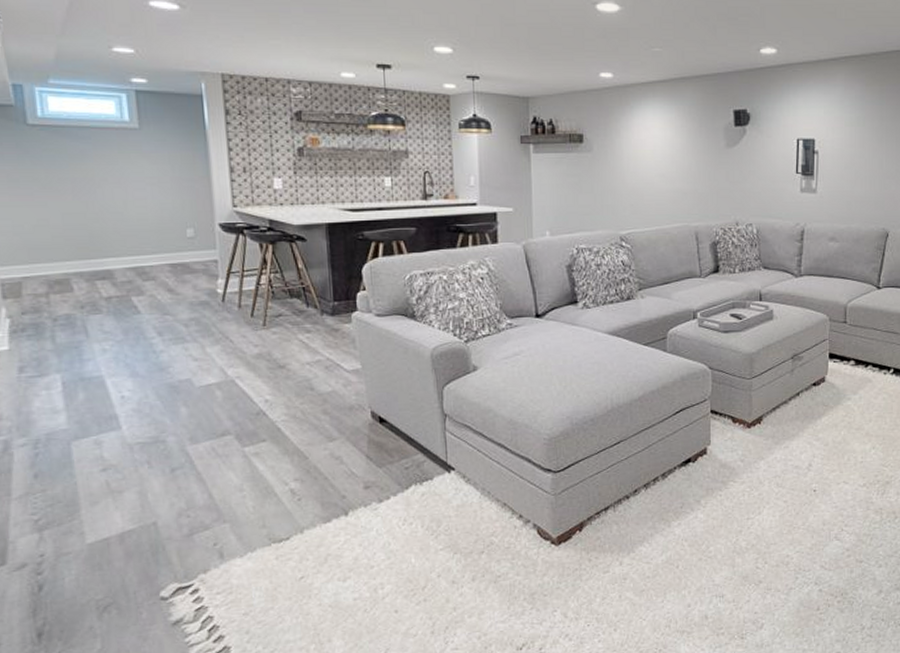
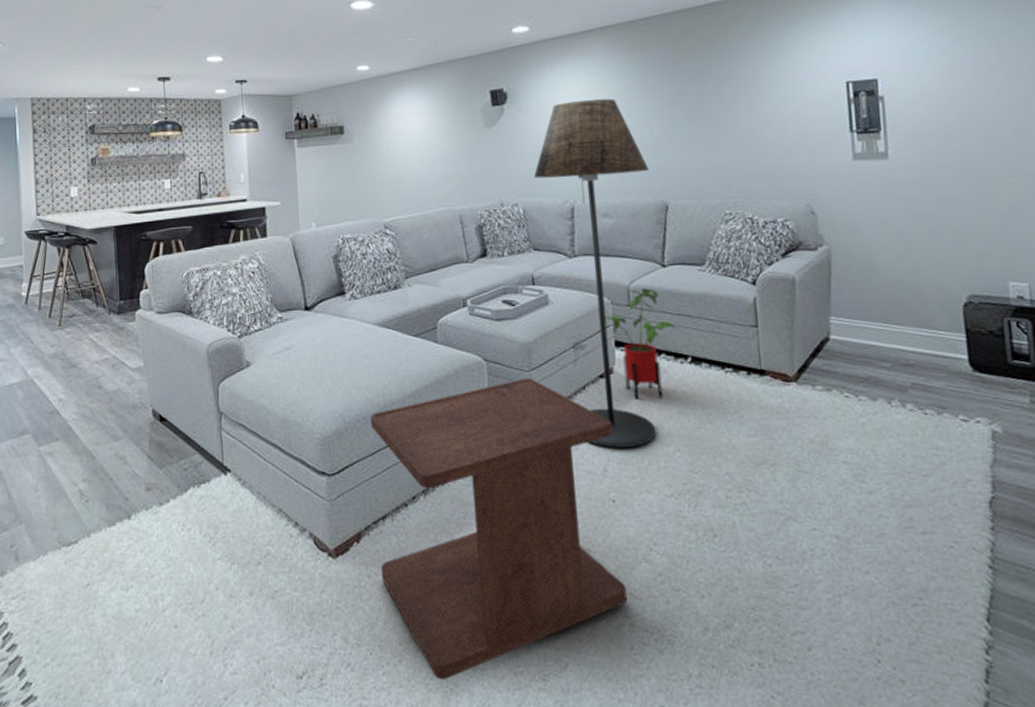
side table: none [598,385,820,644] -> present [370,377,628,681]
floor lamp: none [769,127,876,446] -> present [533,98,656,448]
house plant: none [822,307,884,405] -> present [605,288,676,399]

